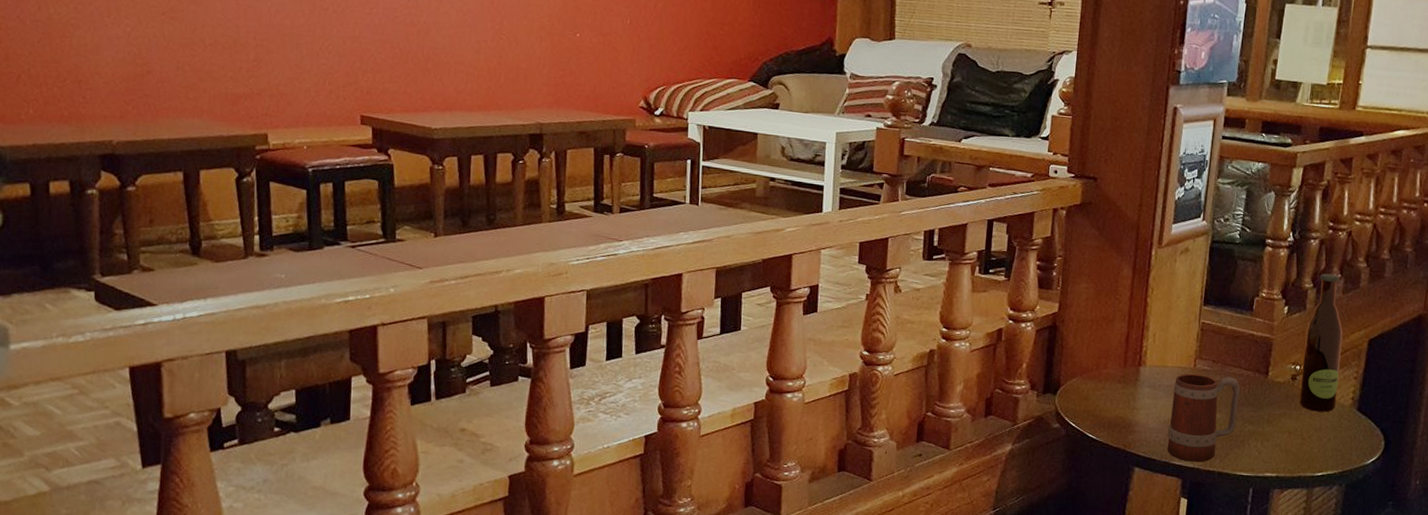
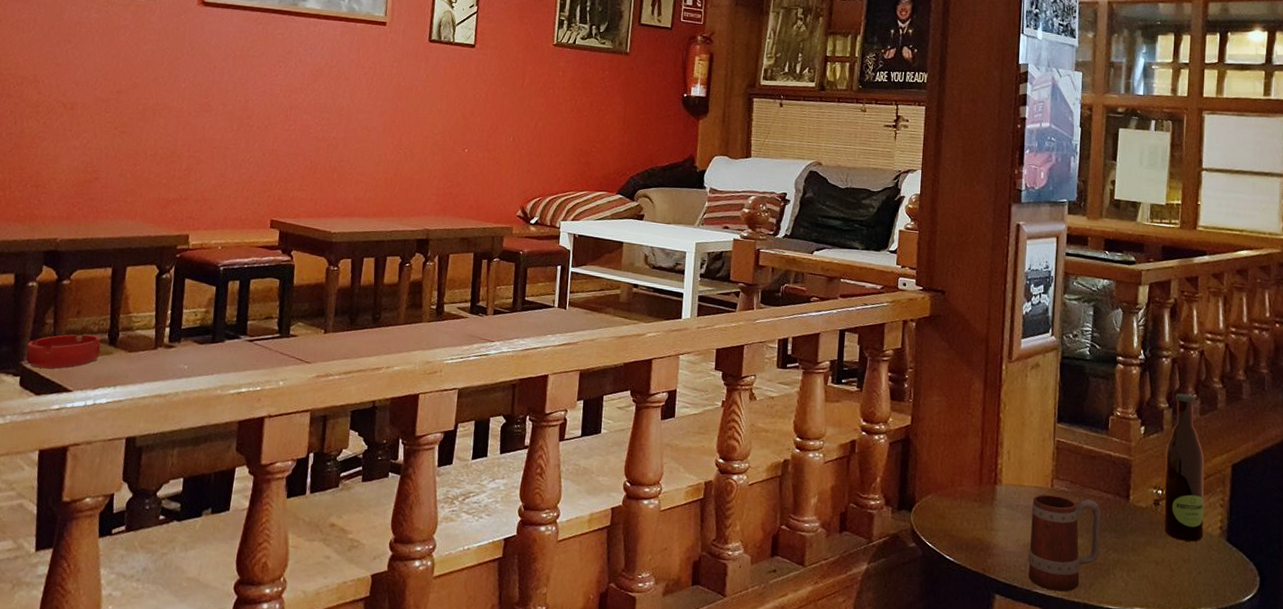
ashtray: none [97,244,183,283] -> present [27,333,101,369]

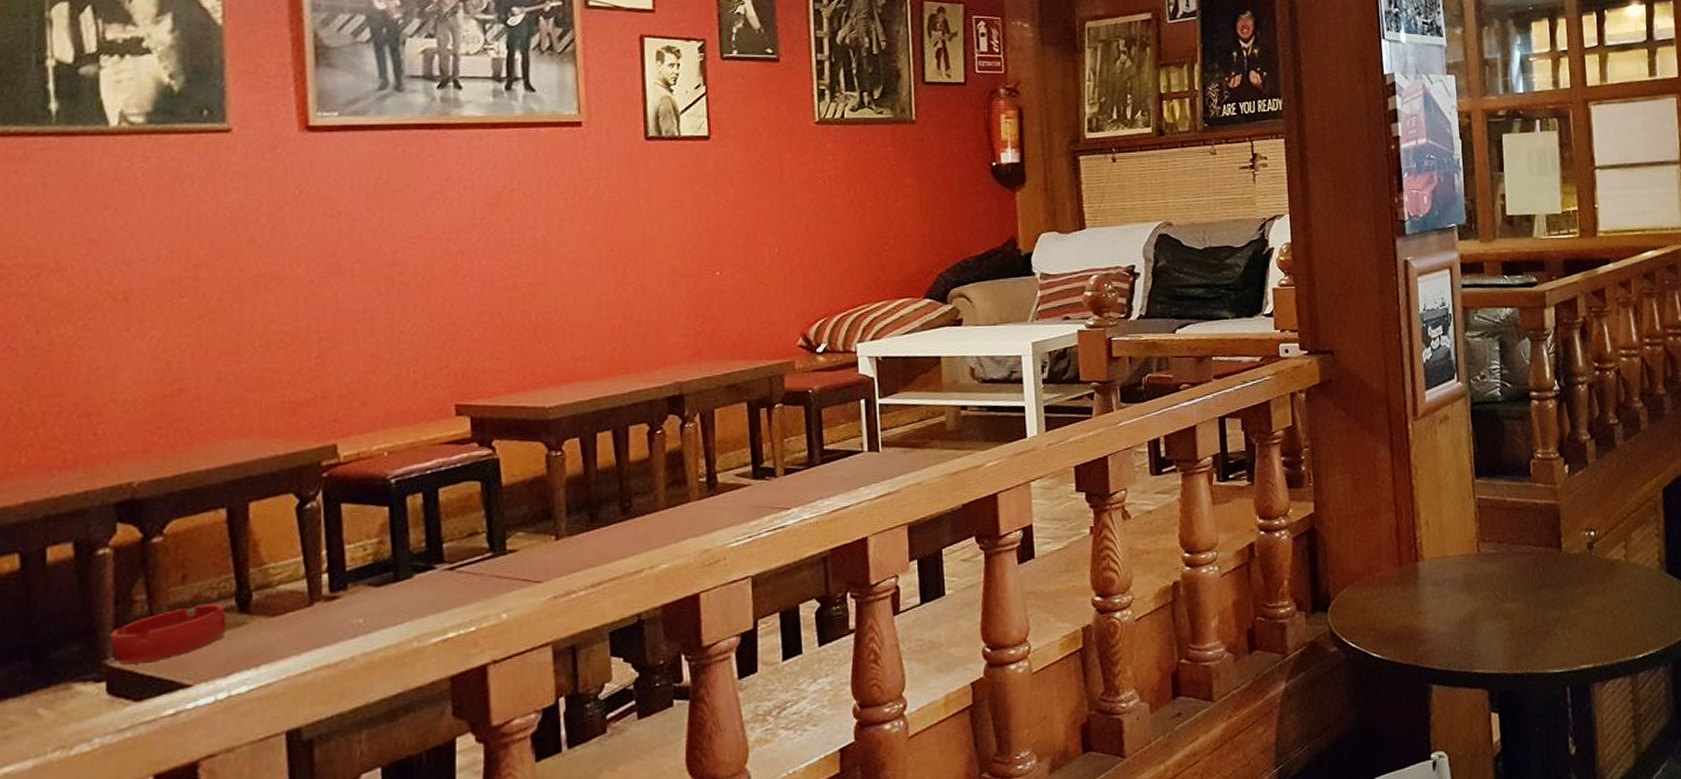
beer mug: present [1027,494,1101,592] -> none [1459,556,1537,668]
bottle: present [1164,393,1204,542] -> none [1593,420,1643,582]

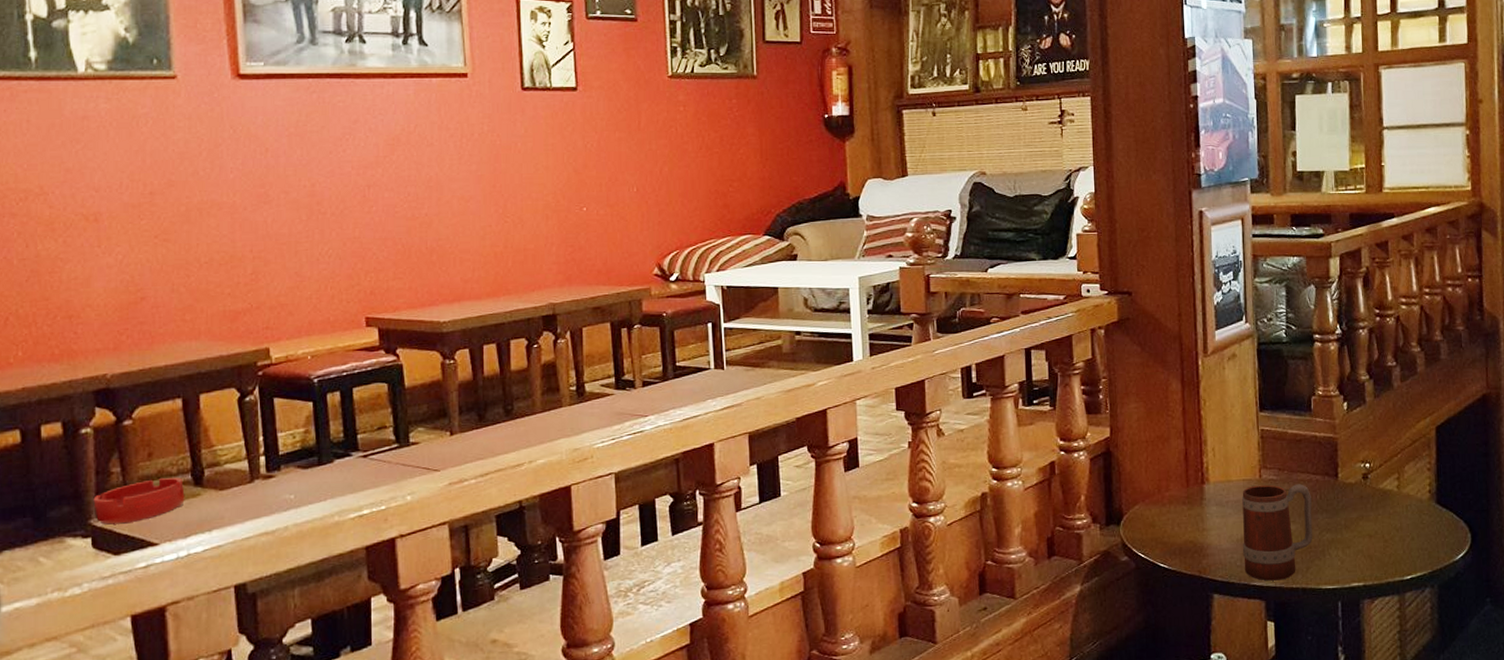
beer mug: none [1459,556,1537,668] -> present [1242,483,1313,581]

